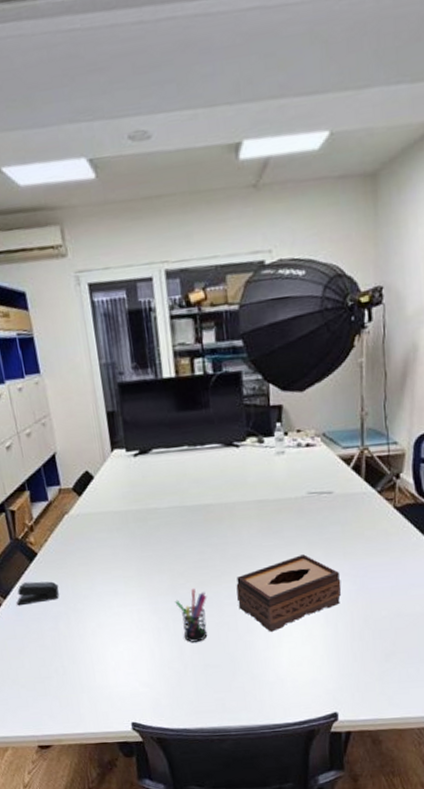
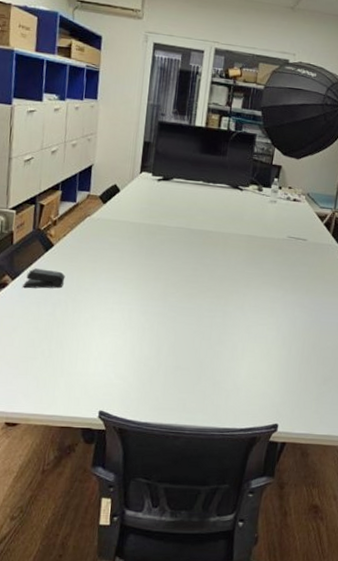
pen holder: present [175,588,208,642] -> none [163,297,191,345]
tissue box: present [236,554,342,632] -> none [215,285,301,346]

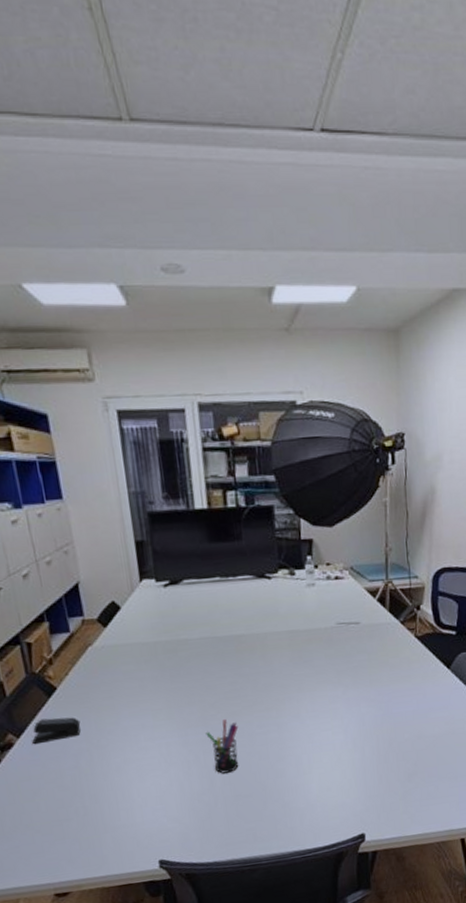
pen holder: none [163,297,191,345] -> present [206,718,239,774]

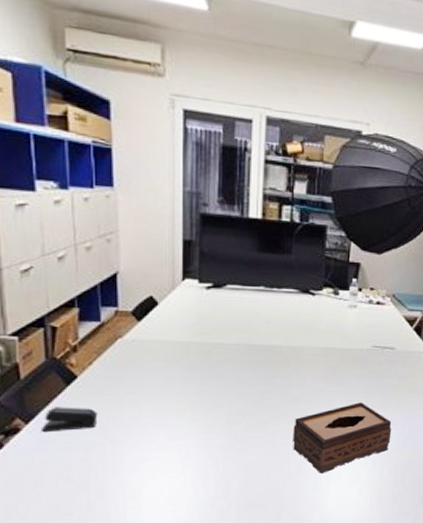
pen holder: present [206,718,239,774] -> none [228,426,263,481]
tissue box: none [267,682,368,759] -> present [293,402,392,474]

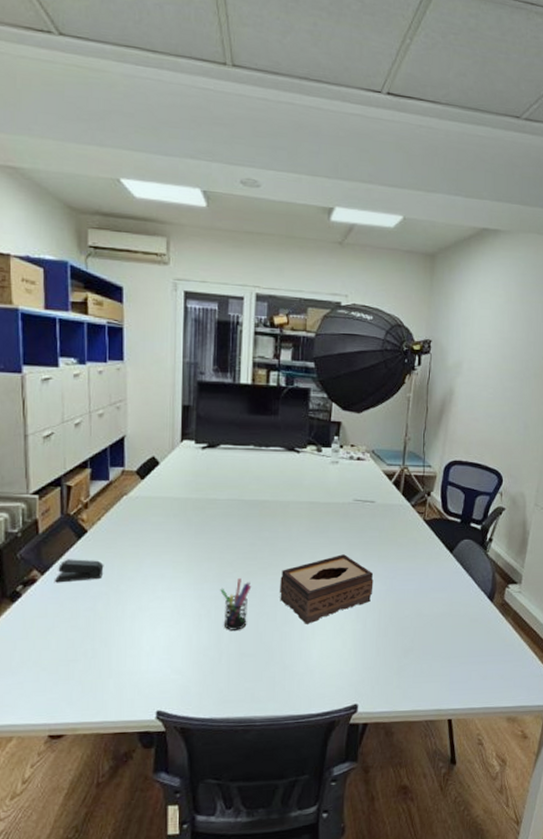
pen holder: none [228,426,263,481] -> present [220,577,252,631]

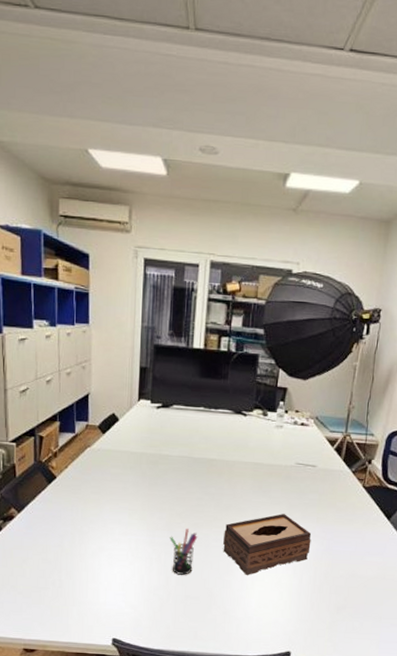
stapler: present [55,559,104,583] -> none [29,500,70,521]

